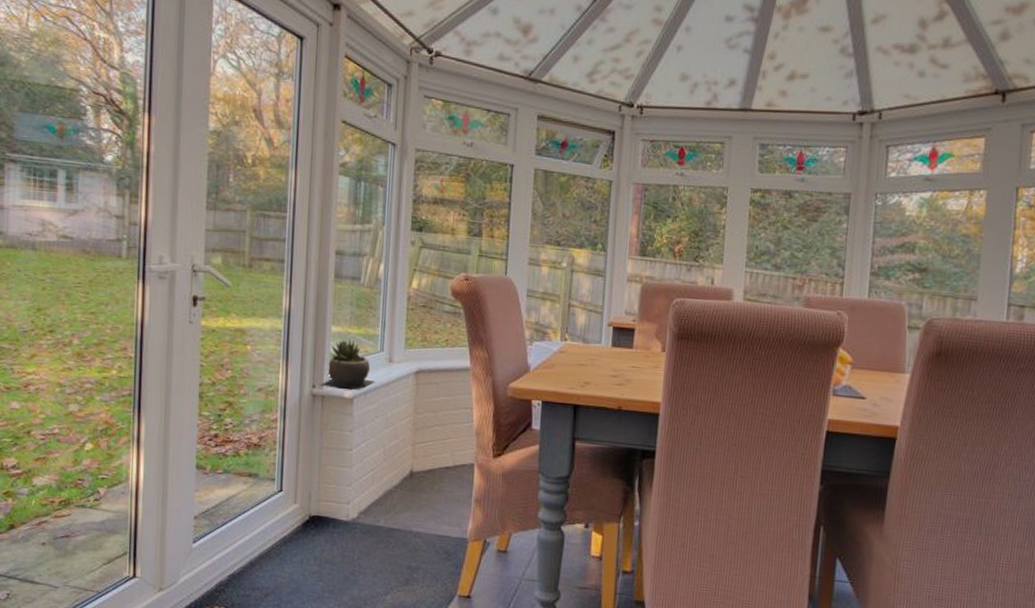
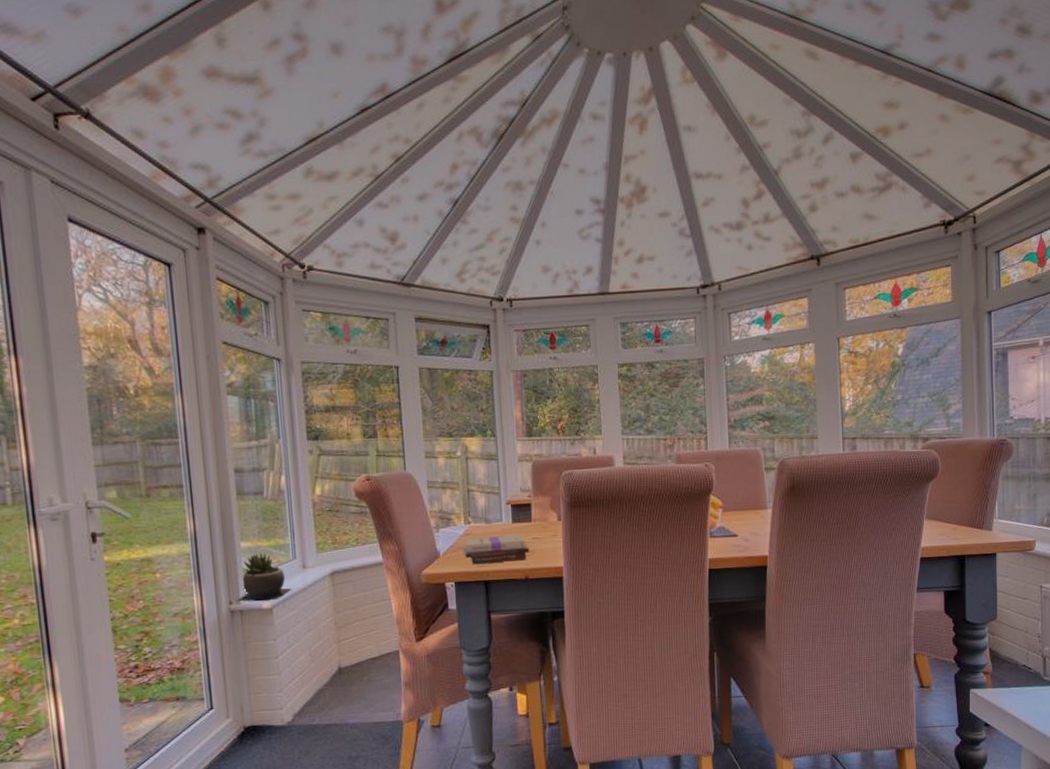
books: none [554,356,626,389] -> present [461,535,529,564]

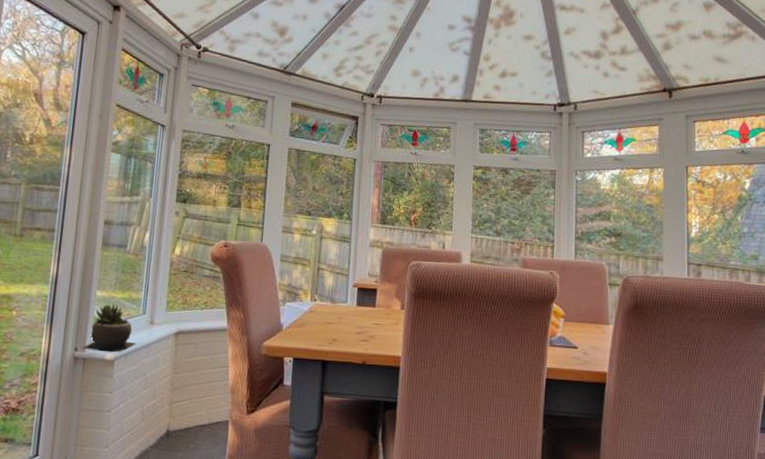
books: present [461,535,529,564] -> none [304,315,370,345]

